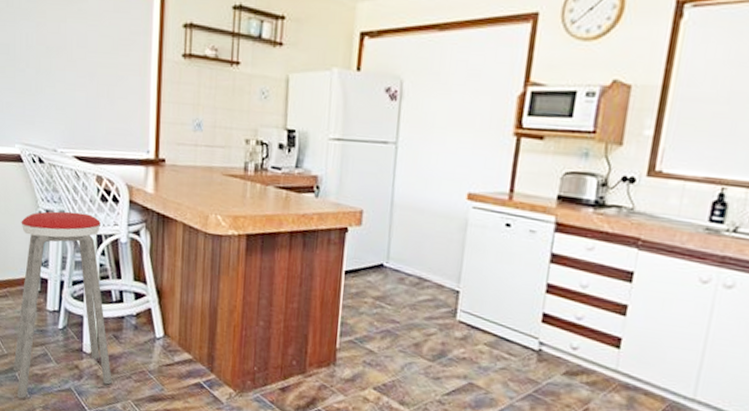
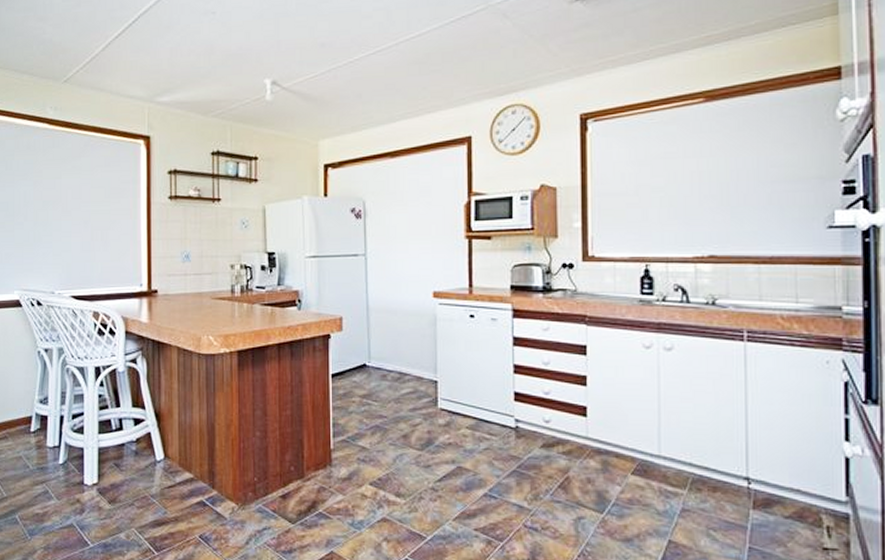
music stool: present [13,211,112,399] -> none [13,348,114,542]

